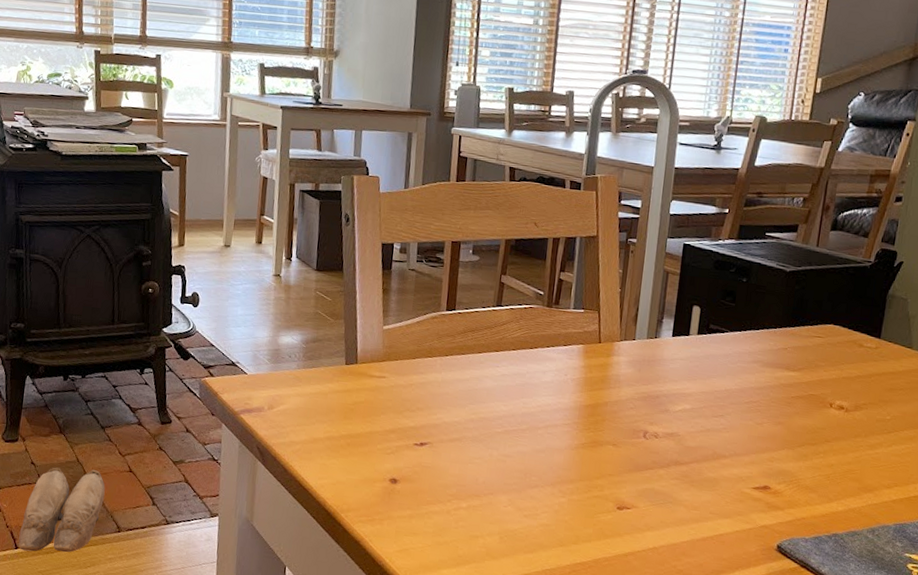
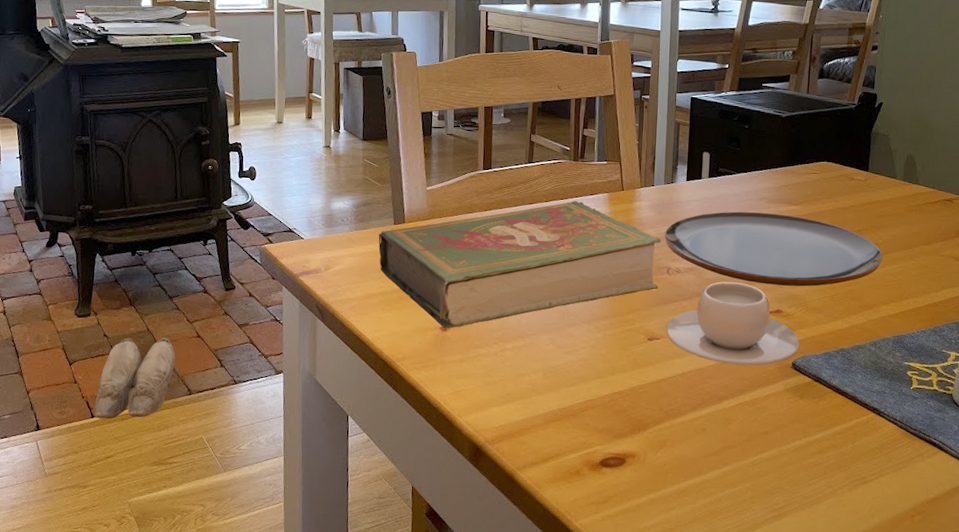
book: none [327,351,639,481] -> present [378,201,661,328]
teacup: none [638,451,789,546] -> present [666,282,801,366]
plate: none [643,373,890,463] -> present [664,211,883,287]

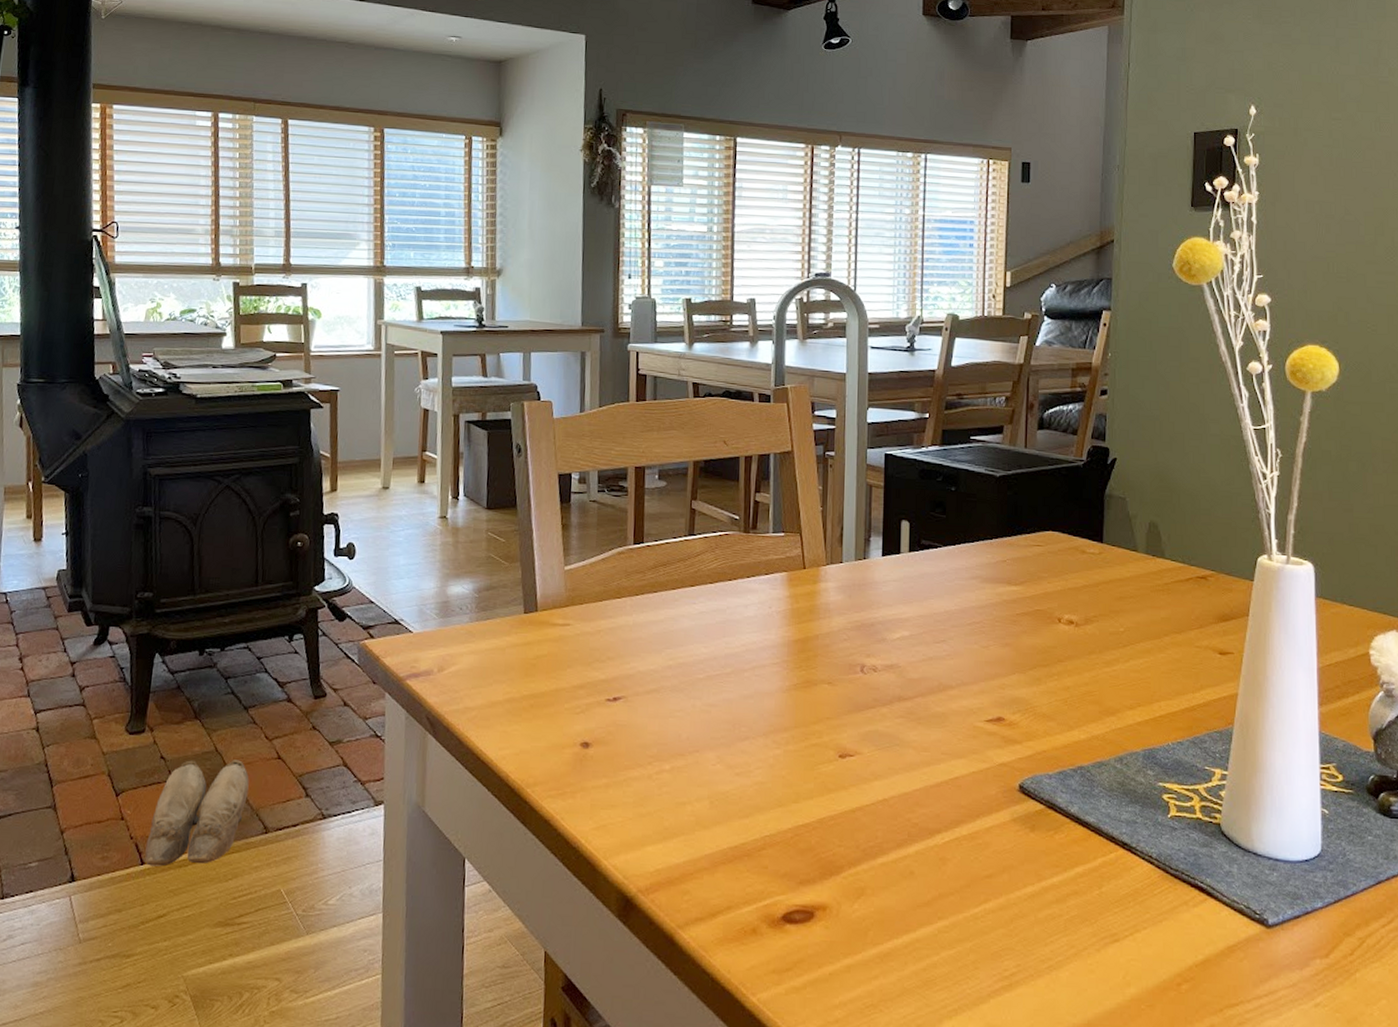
book: present [378,201,661,328] -> none [504,582,853,744]
plate: present [664,211,883,287] -> none [857,593,1126,688]
teacup: present [666,282,801,366] -> none [861,682,1029,789]

